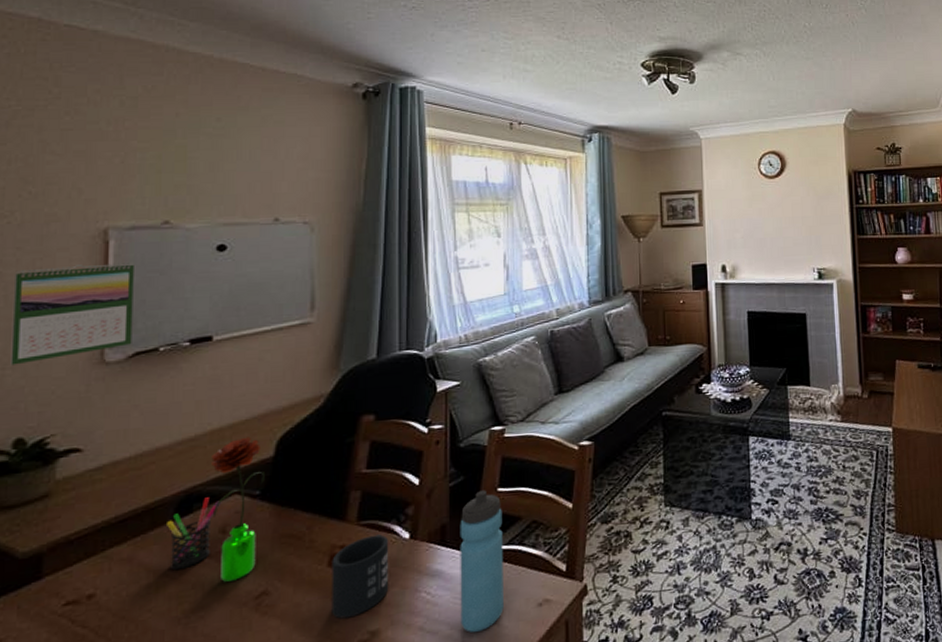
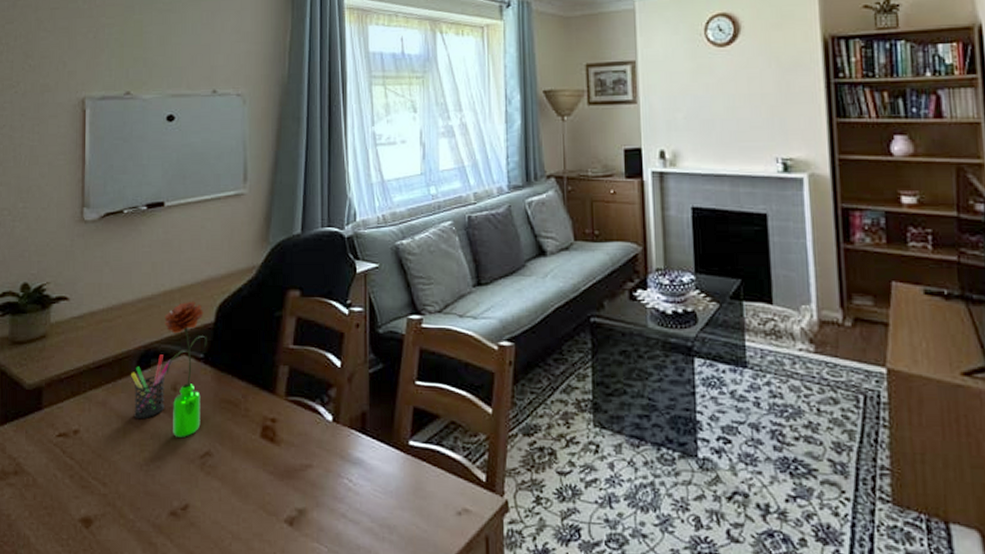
calendar: present [10,262,134,365] -> none [18,130,104,218]
mug: present [332,534,389,619] -> none [264,412,314,492]
water bottle: present [460,490,504,633] -> none [379,381,423,531]

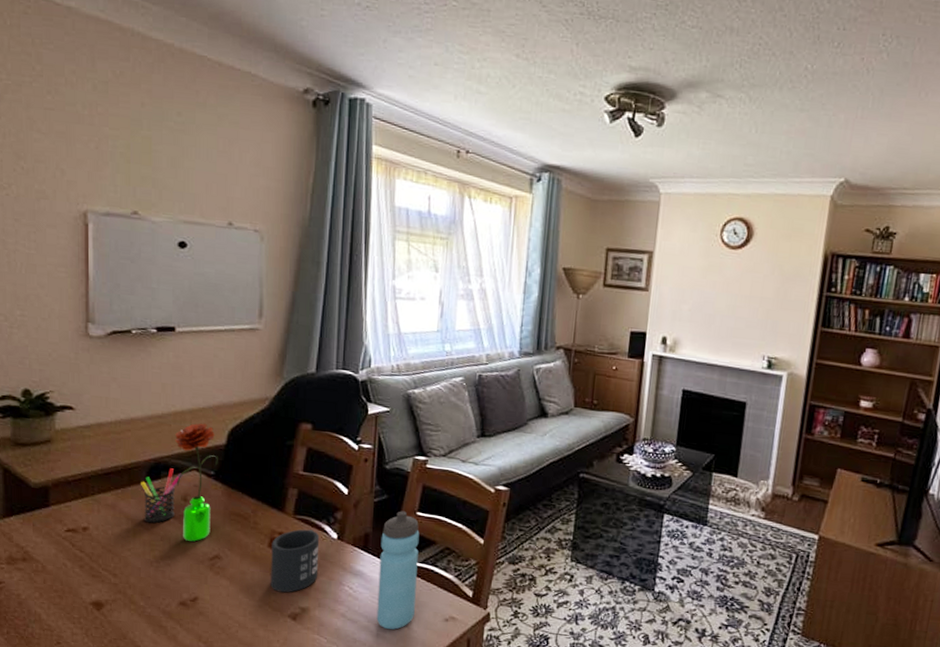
mug: none [264,412,314,492] -> present [270,529,320,593]
water bottle: none [379,381,423,531] -> present [376,511,420,630]

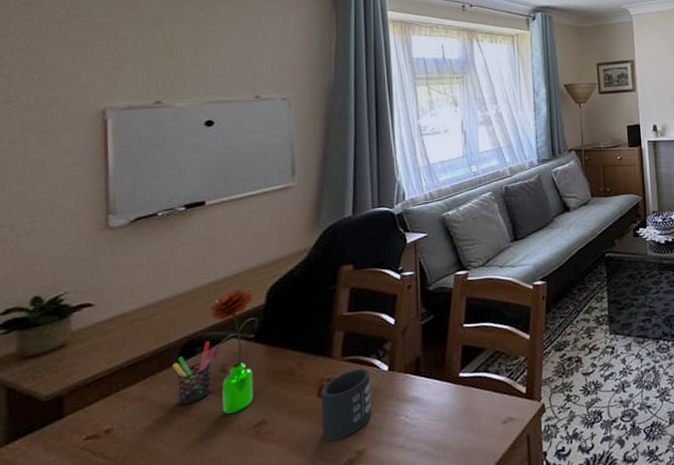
water bottle: present [376,511,420,630] -> none [432,326,473,449]

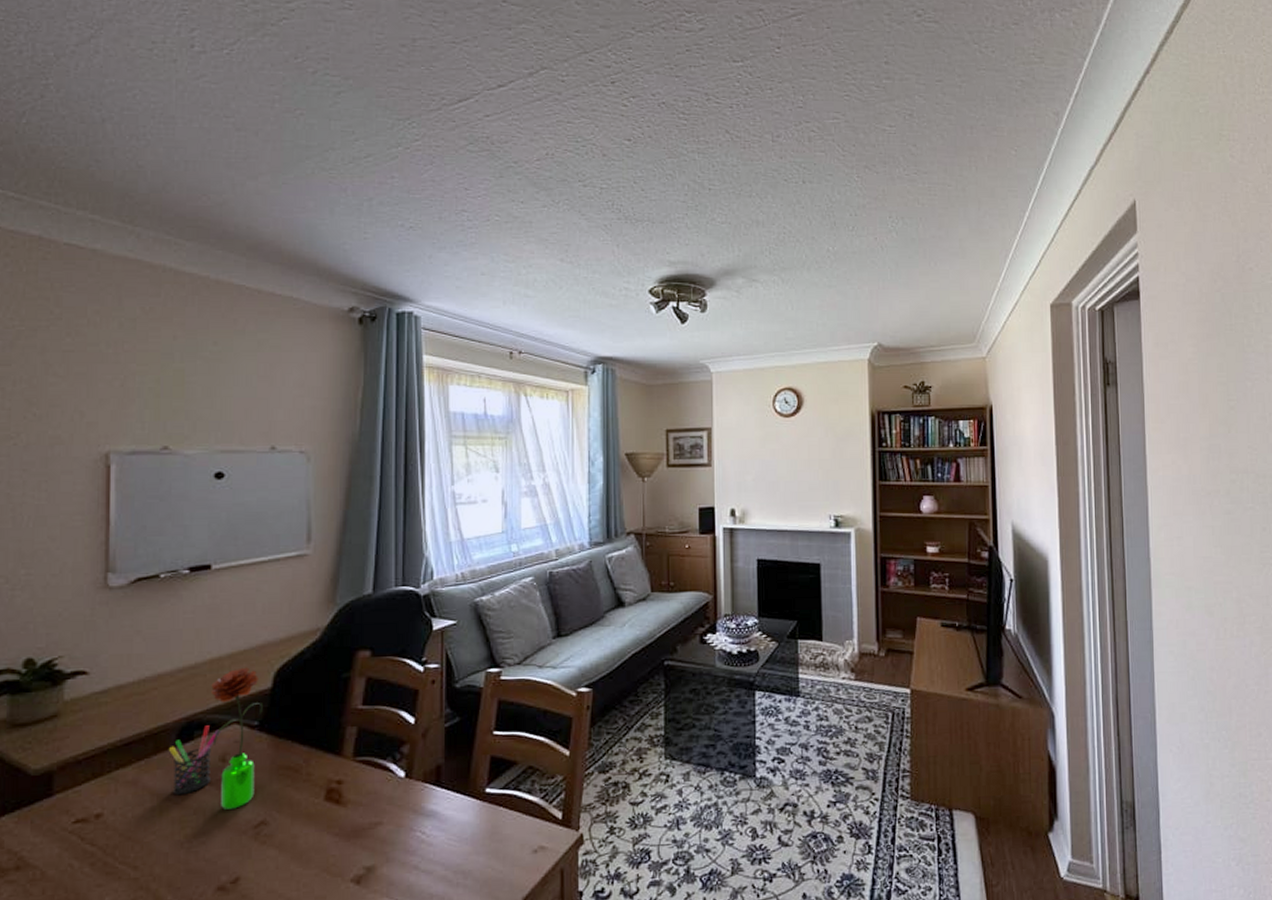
mug: present [321,368,372,442] -> none [328,771,385,853]

